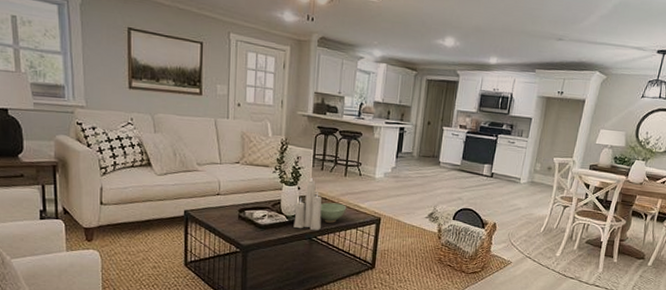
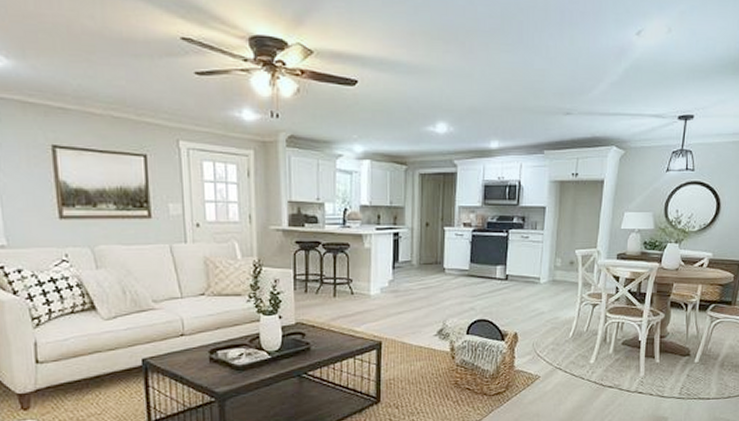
candle: present [293,178,322,230] -> none [278,303,312,366]
bowl: present [319,202,347,223] -> none [307,330,340,354]

